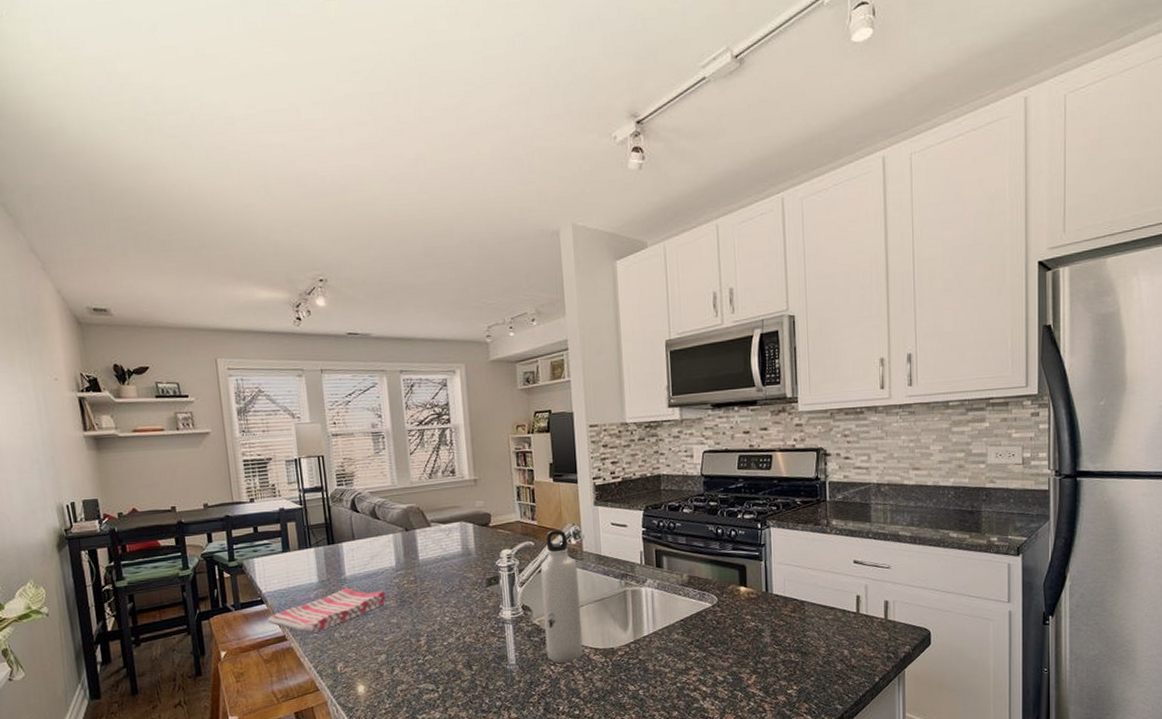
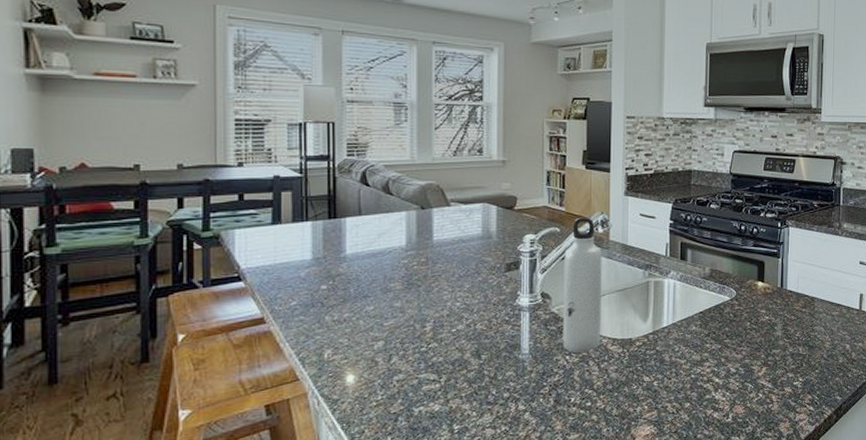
dish towel: present [267,587,386,633] -> none [243,267,391,315]

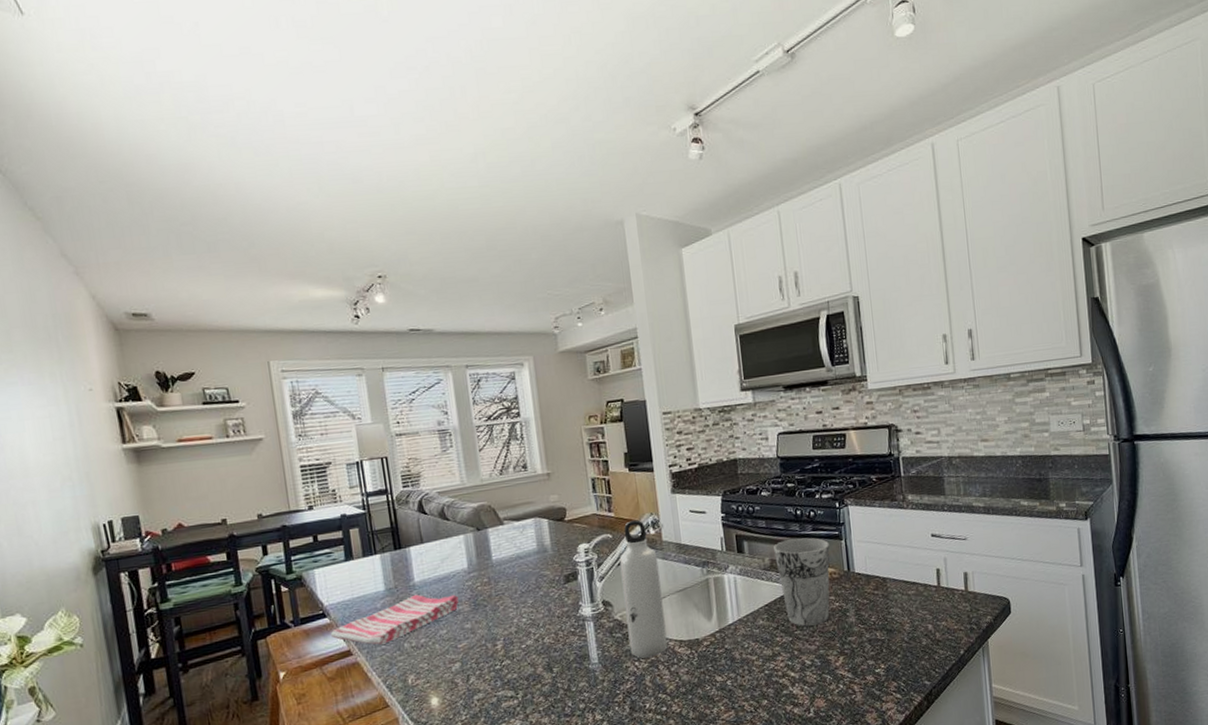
dish towel: none [243,267,391,315] -> present [330,594,459,645]
cup: none [715,252,767,336] -> present [774,537,830,627]

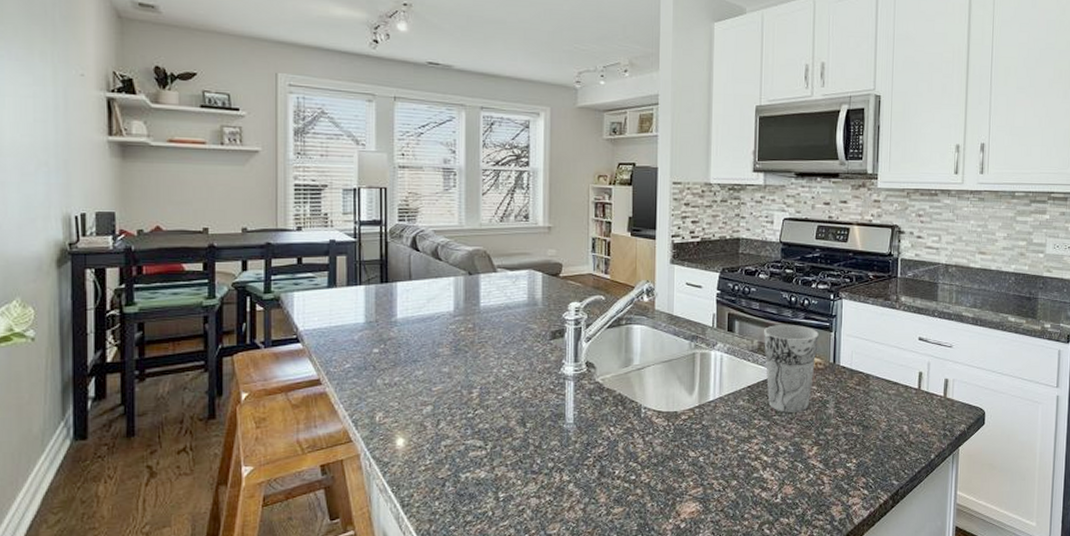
dish towel: present [330,594,459,645] -> none [301,331,439,378]
water bottle: present [619,520,668,658] -> none [607,285,647,424]

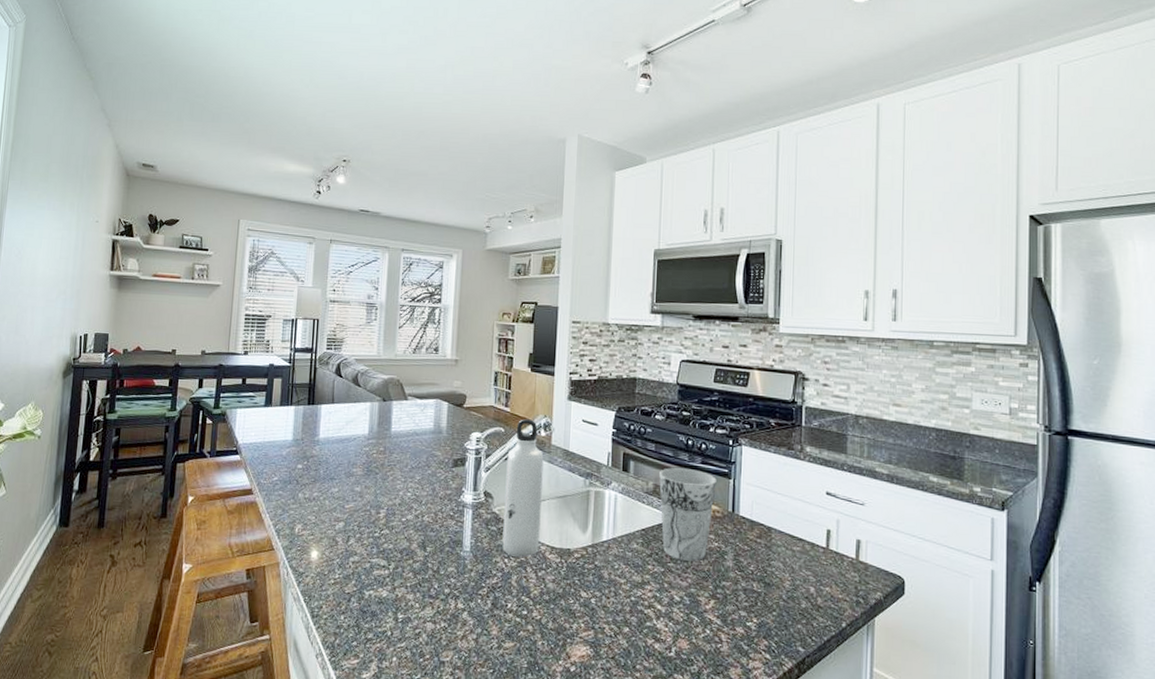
water bottle: none [607,285,647,424] -> present [502,419,544,557]

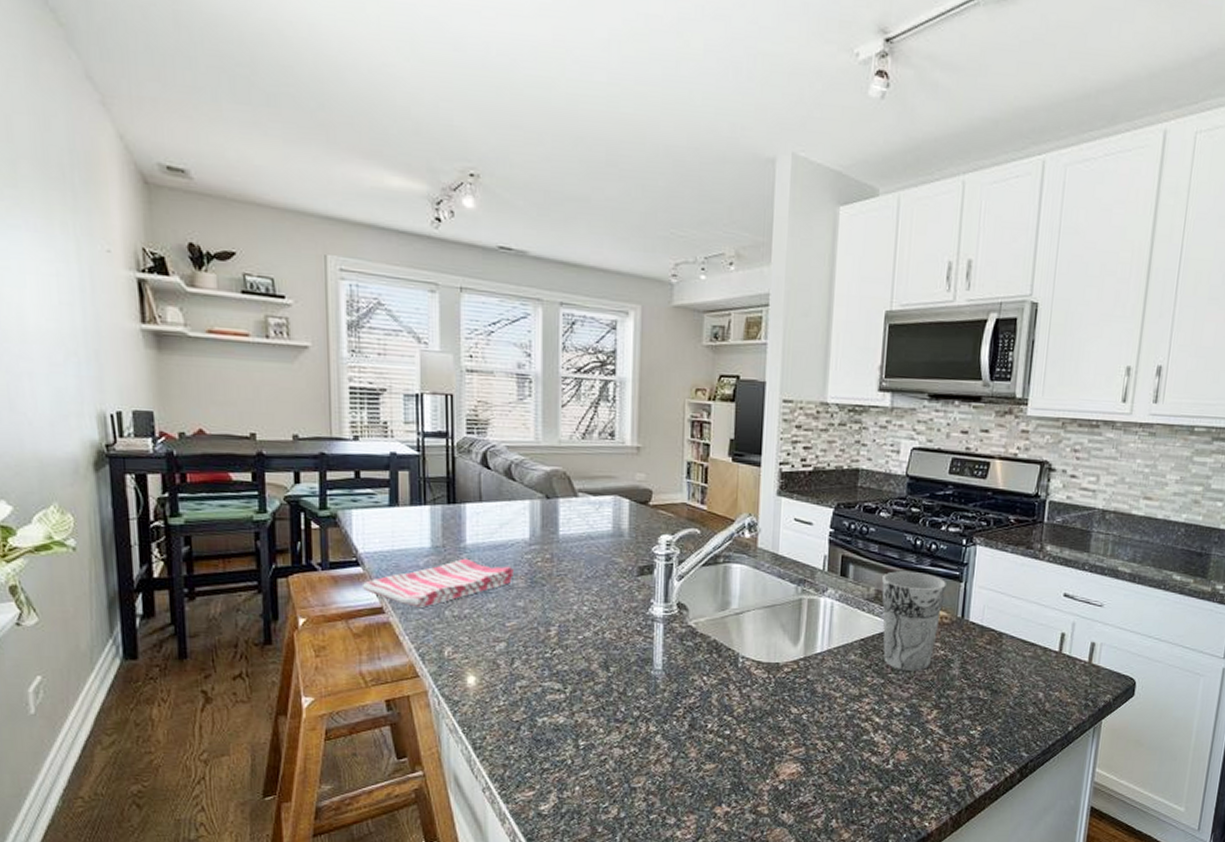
dish towel: none [238,449,354,490] -> present [361,558,513,608]
water bottle: present [502,419,544,557] -> none [700,518,748,674]

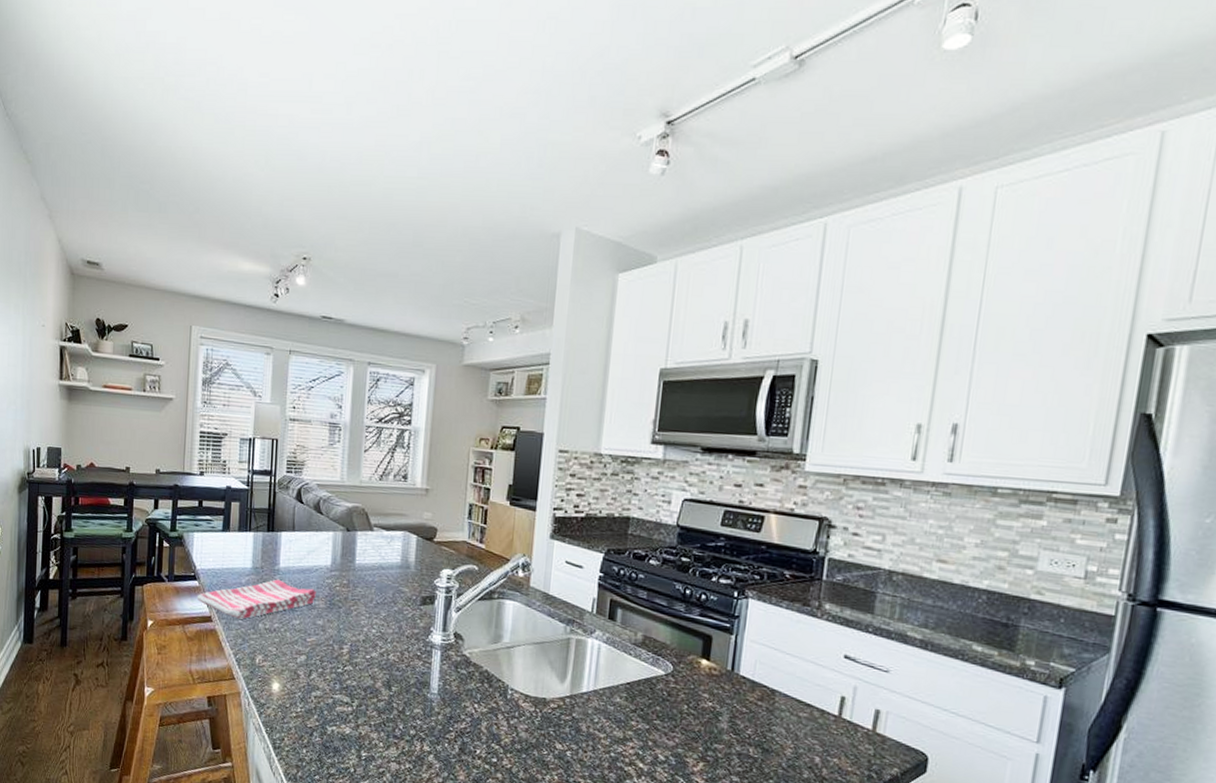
cup: present [882,571,946,671] -> none [649,618,716,721]

